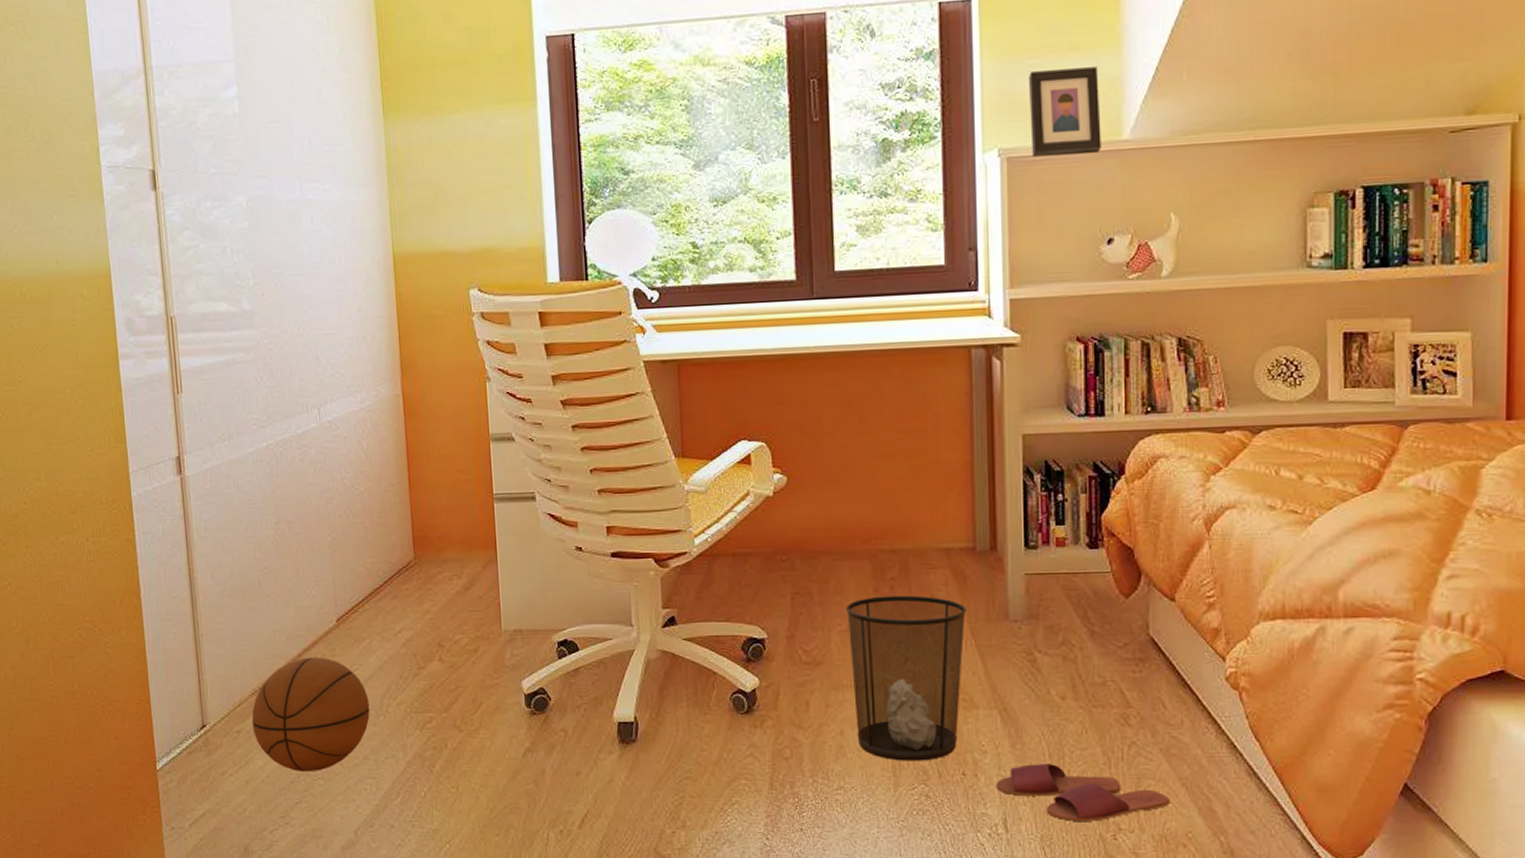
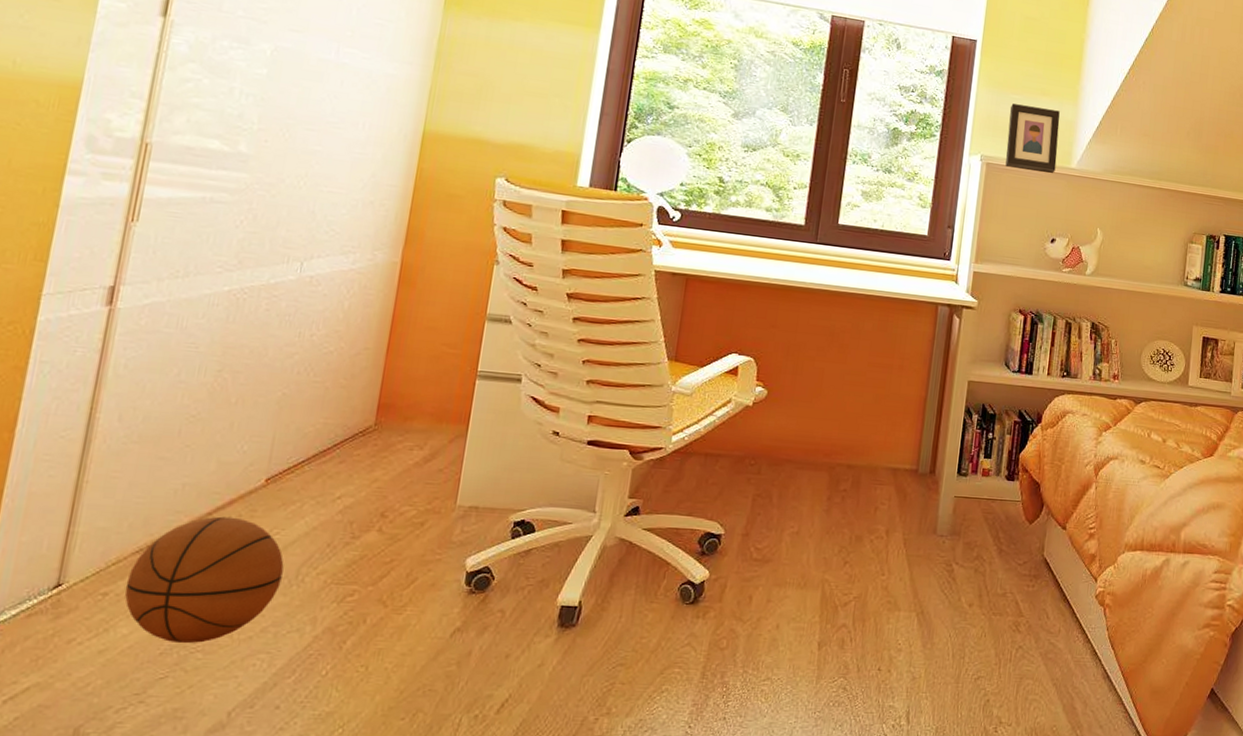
waste bin: present [846,595,968,761] -> none [791,504,904,656]
slippers: present [996,764,1171,821] -> none [905,662,1043,715]

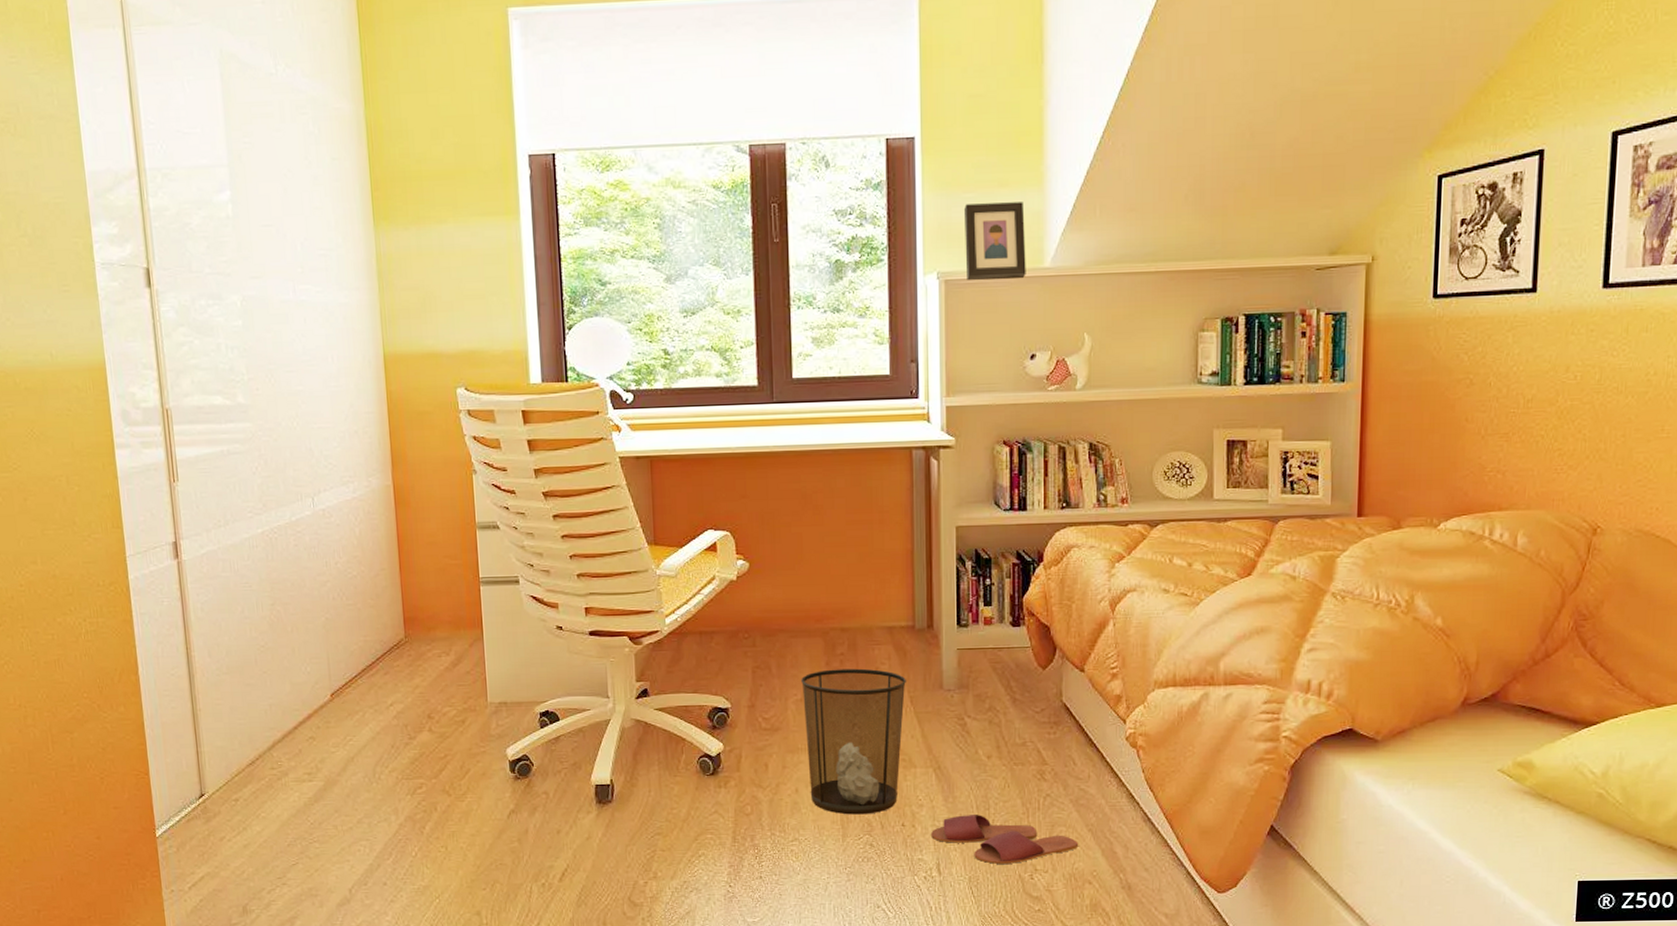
basketball: present [125,516,284,643] -> none [249,729,363,835]
waste bin: none [791,504,904,656] -> present [801,668,907,815]
slippers: none [905,662,1043,715] -> present [931,815,1079,864]

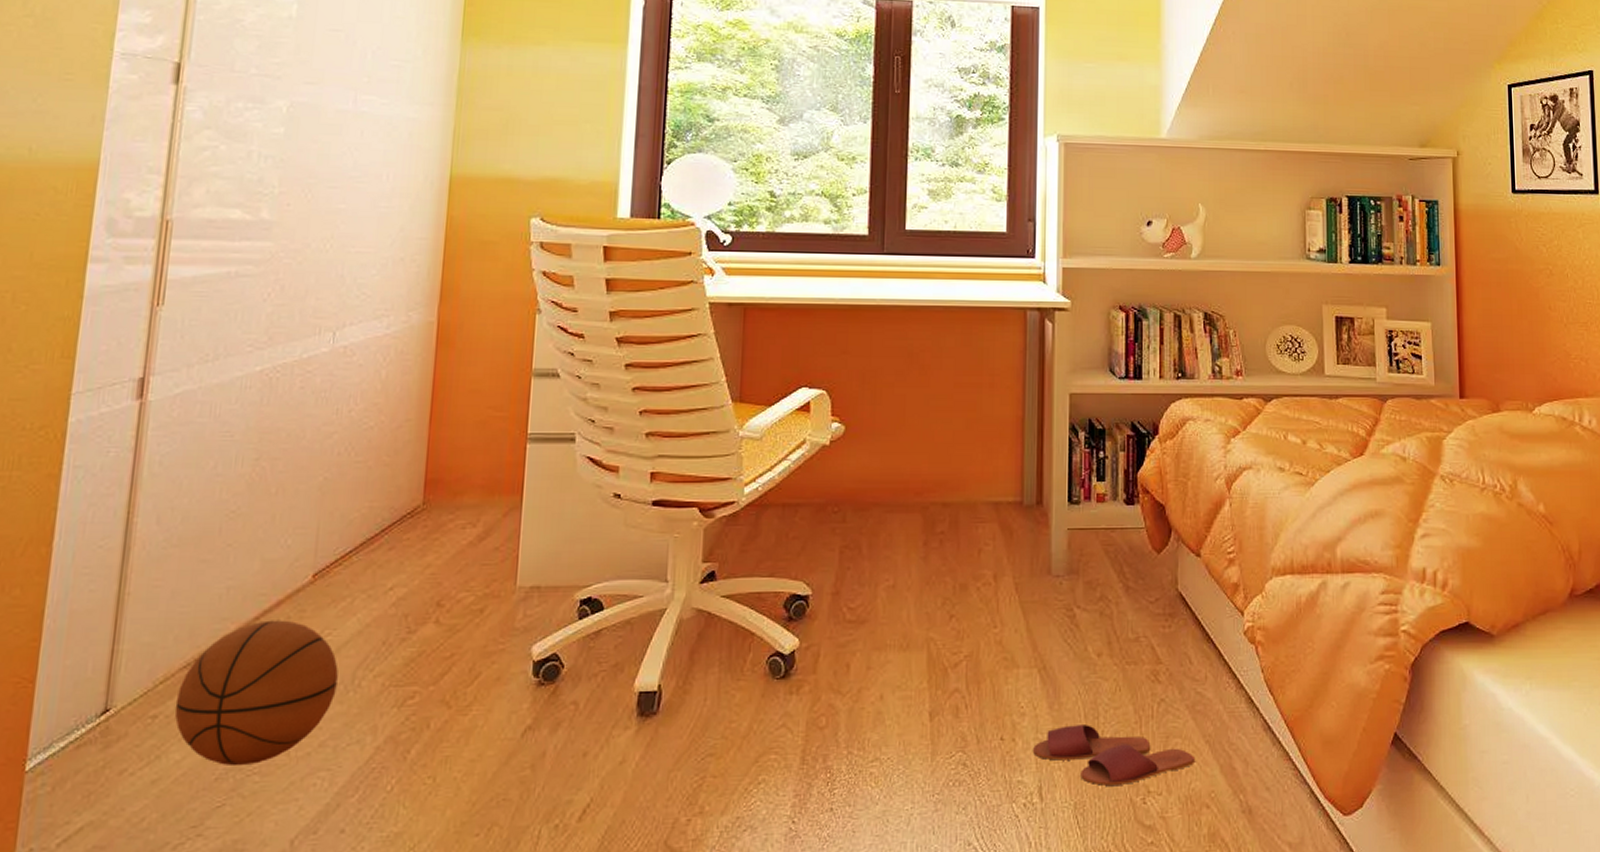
basketball: none [249,729,363,835] -> present [174,620,338,765]
waste bin: present [801,668,907,815] -> none [895,549,1013,727]
picture frame: present [963,202,1026,281] -> none [1084,73,1144,148]

